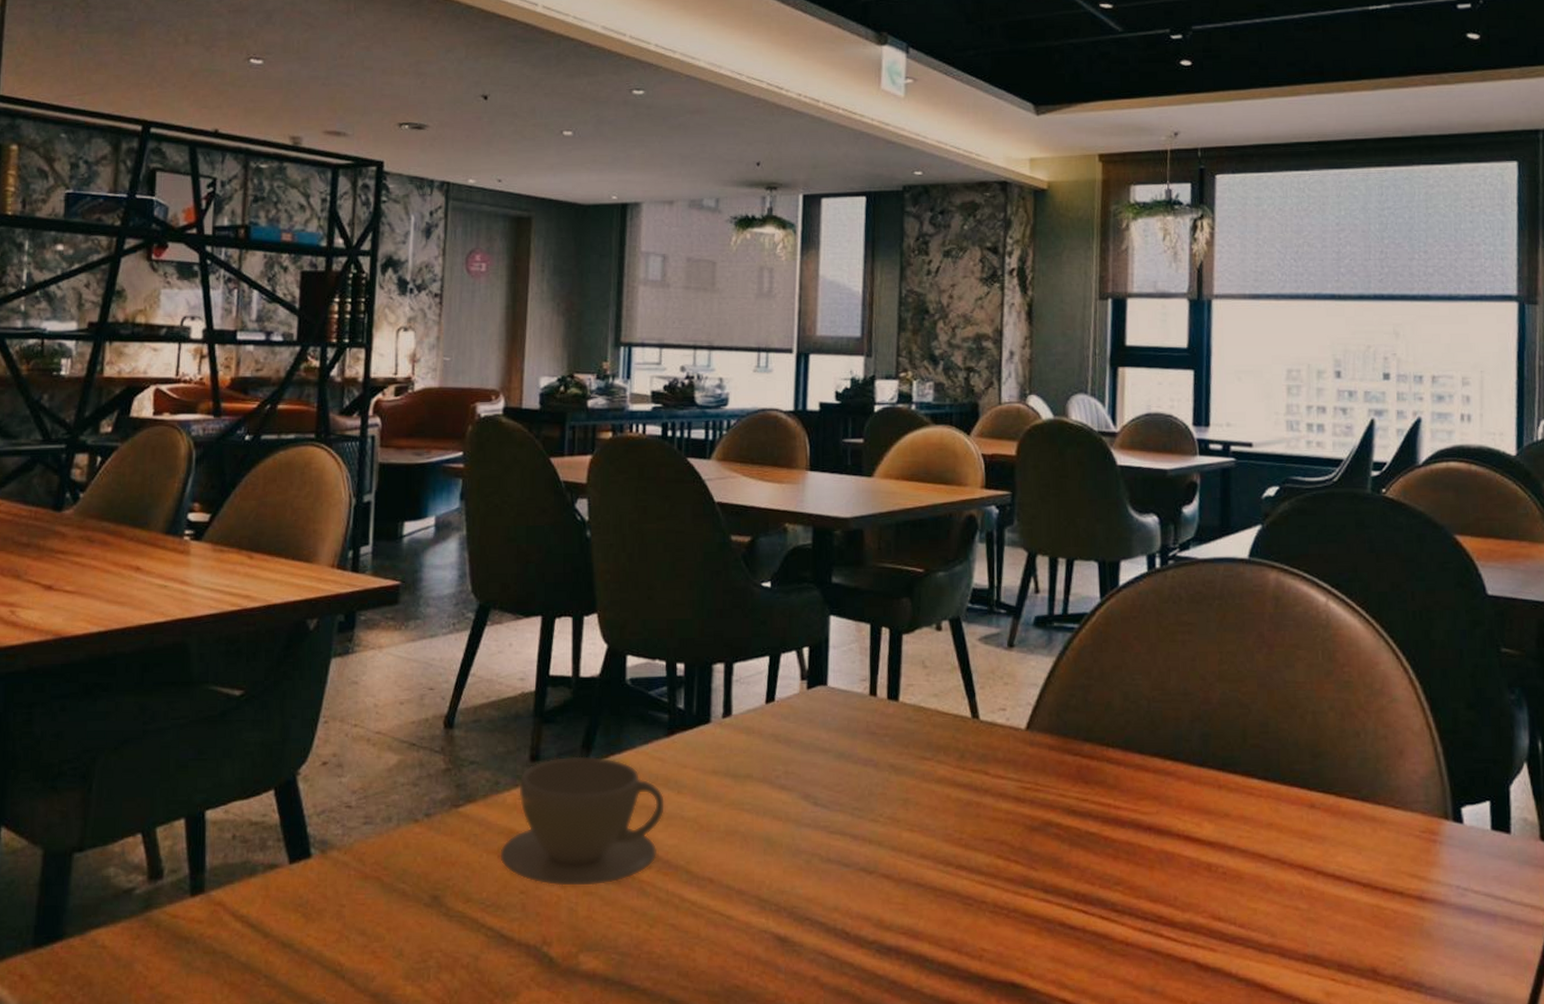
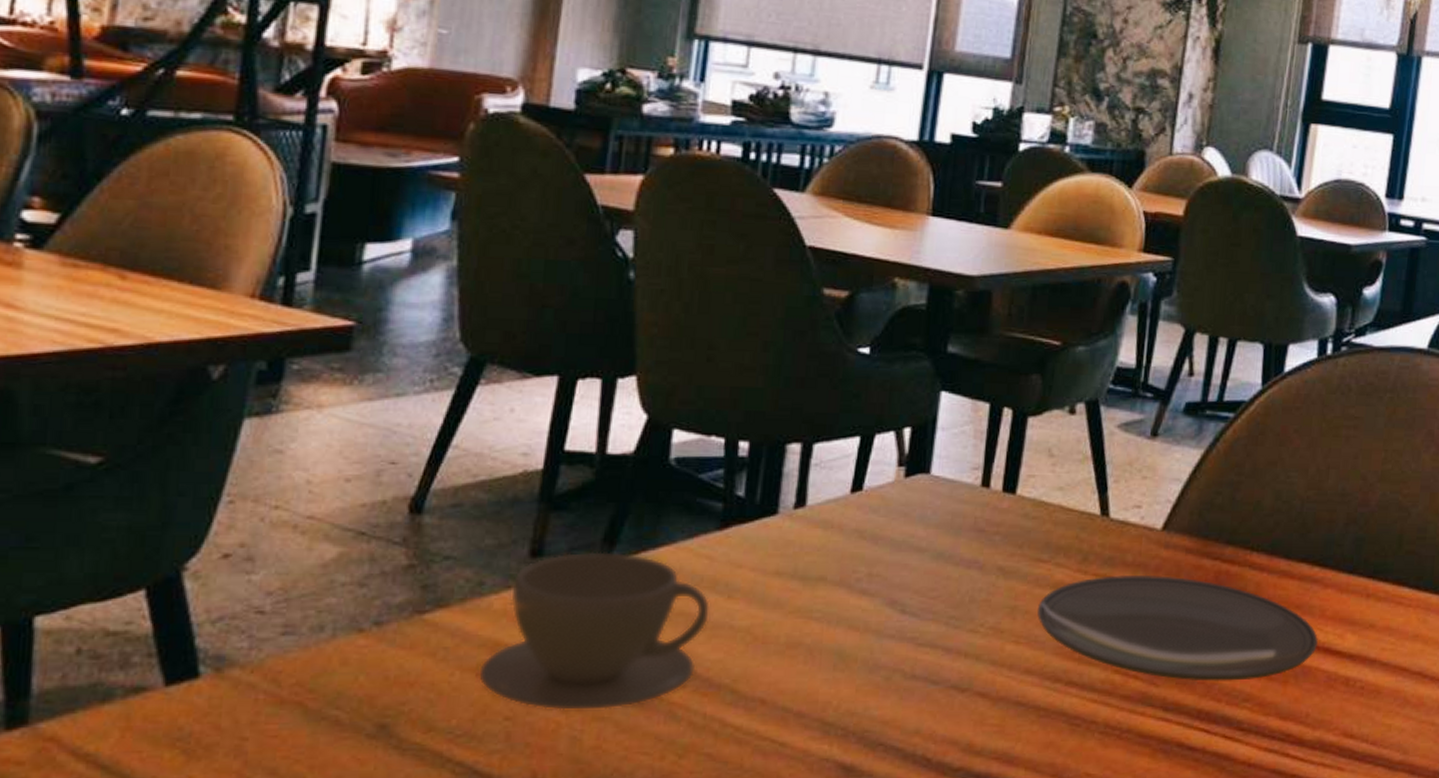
plate: none [926,769,1178,866] -> present [1037,574,1318,681]

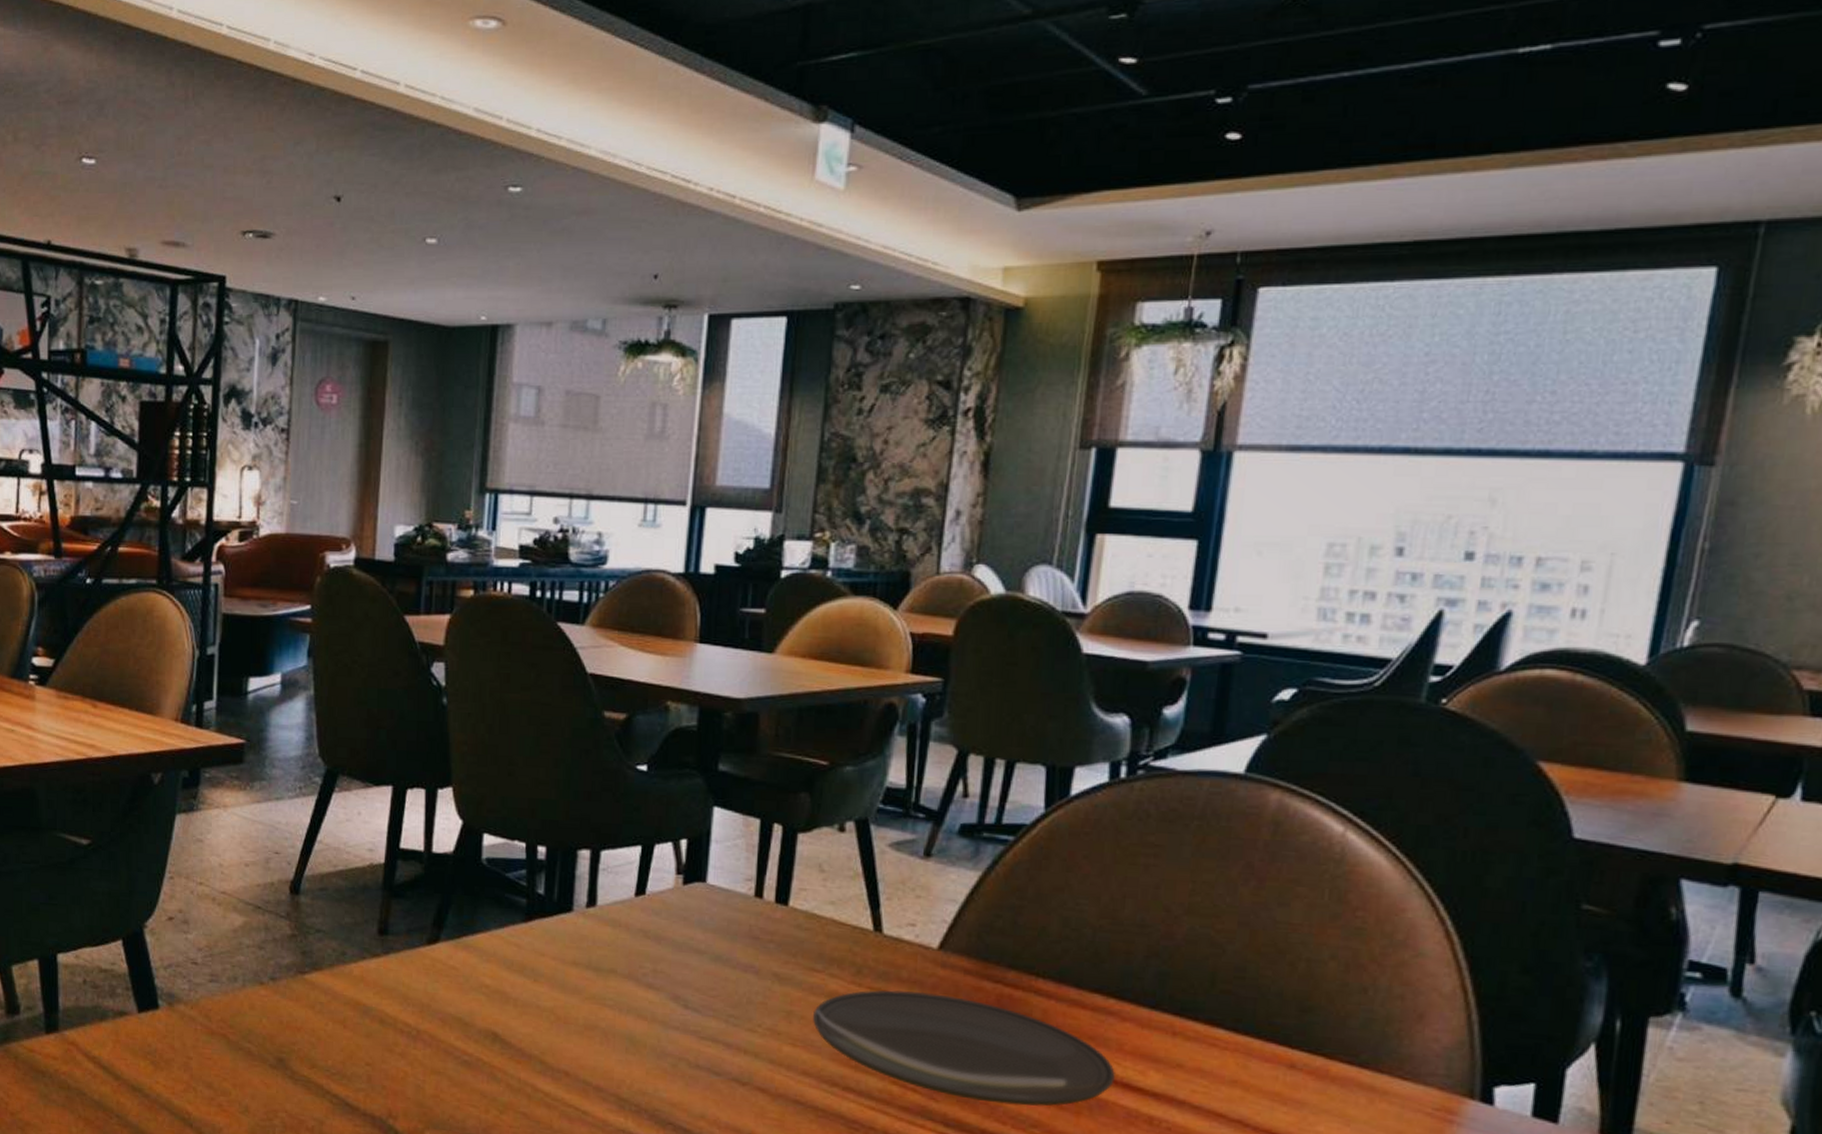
teacup: present [479,552,711,710] -> none [346,933,521,1066]

